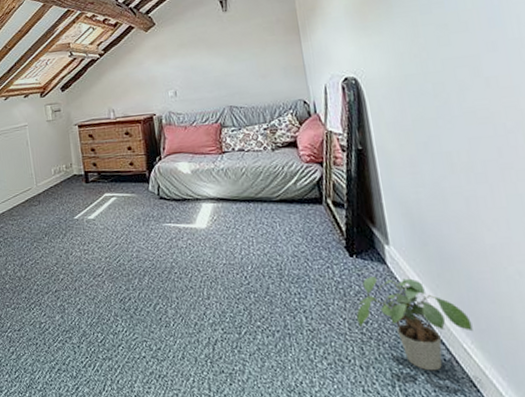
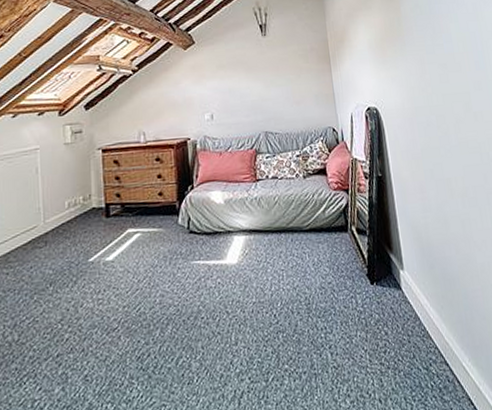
potted plant: present [356,277,473,371] -> none [376,302,470,395]

